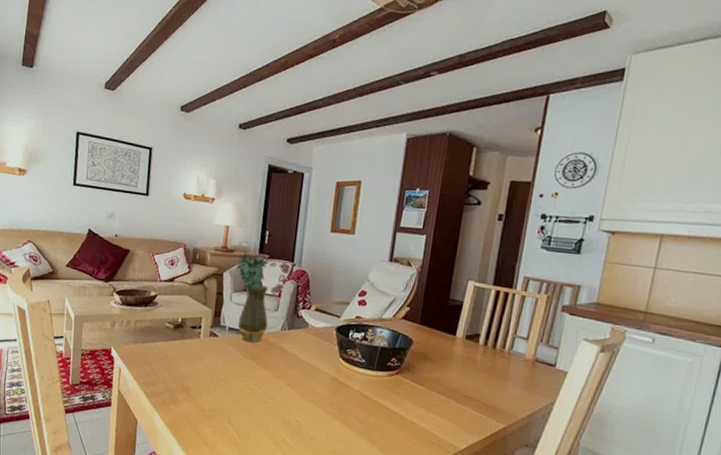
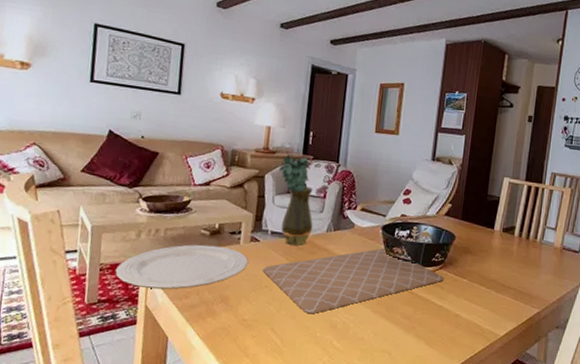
plate: none [93,336,207,377] -> present [115,244,248,290]
placemat: none [220,349,400,410] -> present [263,248,444,314]

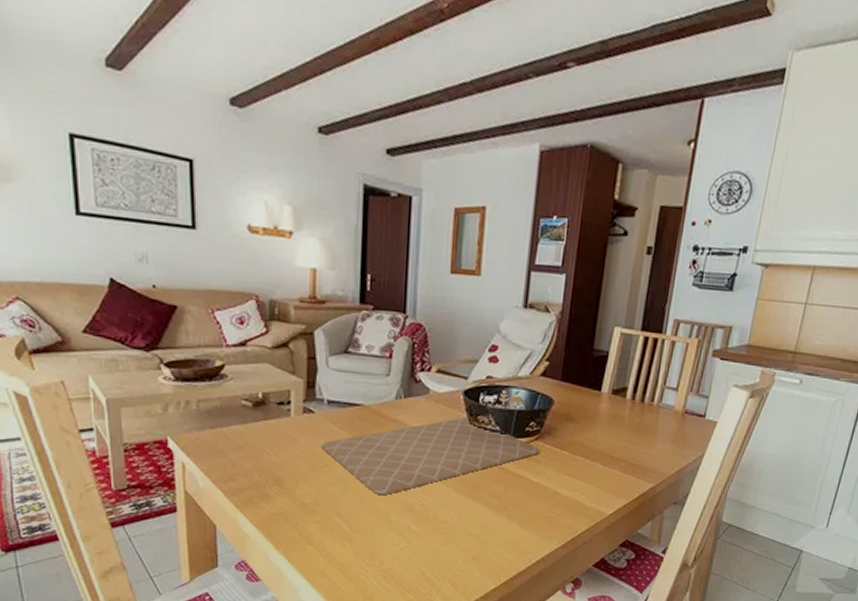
plate: present [115,244,248,290] -> none [143,418,302,472]
vase: present [279,151,313,245] -> none [332,300,378,416]

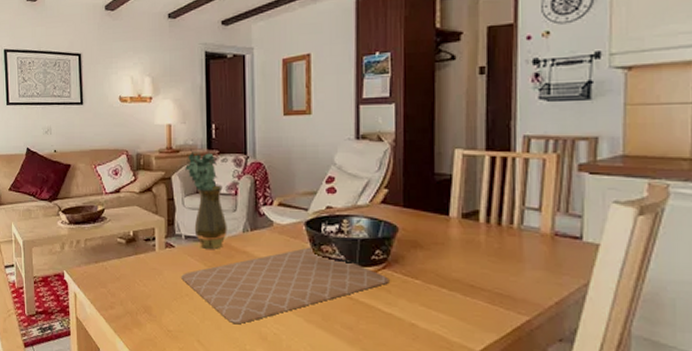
vase: none [332,300,378,416] -> present [185,149,227,249]

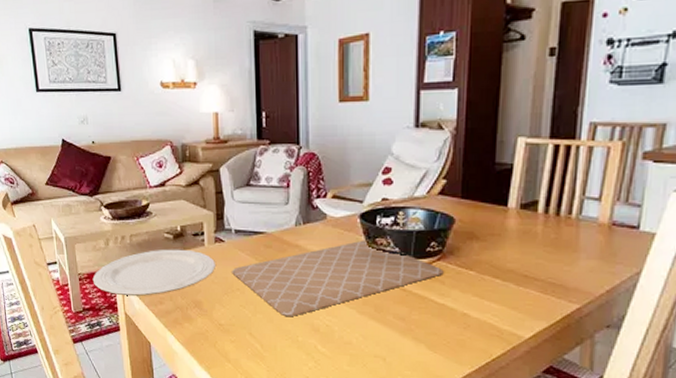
plate: none [47,253,165,301] -> present [92,249,215,297]
vase: present [185,149,227,249] -> none [234,139,279,243]

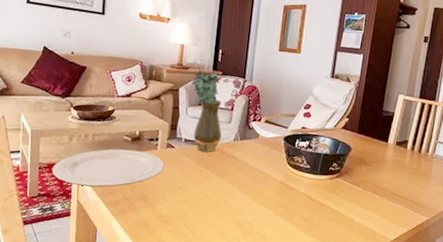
placemat: present [232,240,444,316] -> none [177,157,340,213]
vase: none [234,139,279,243] -> present [192,67,222,152]

